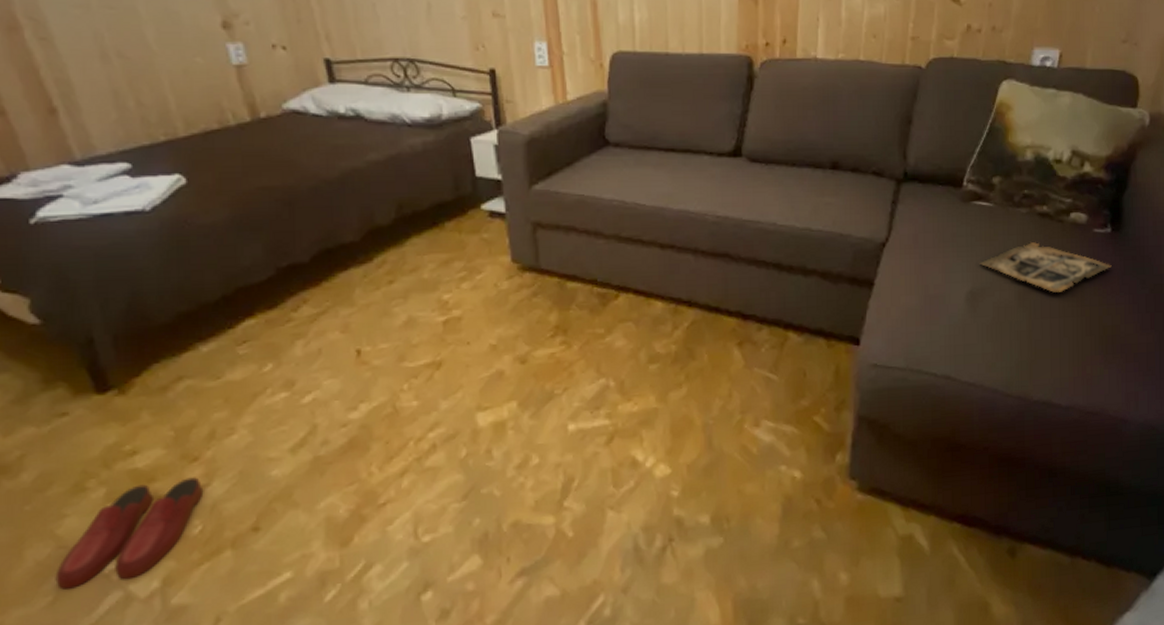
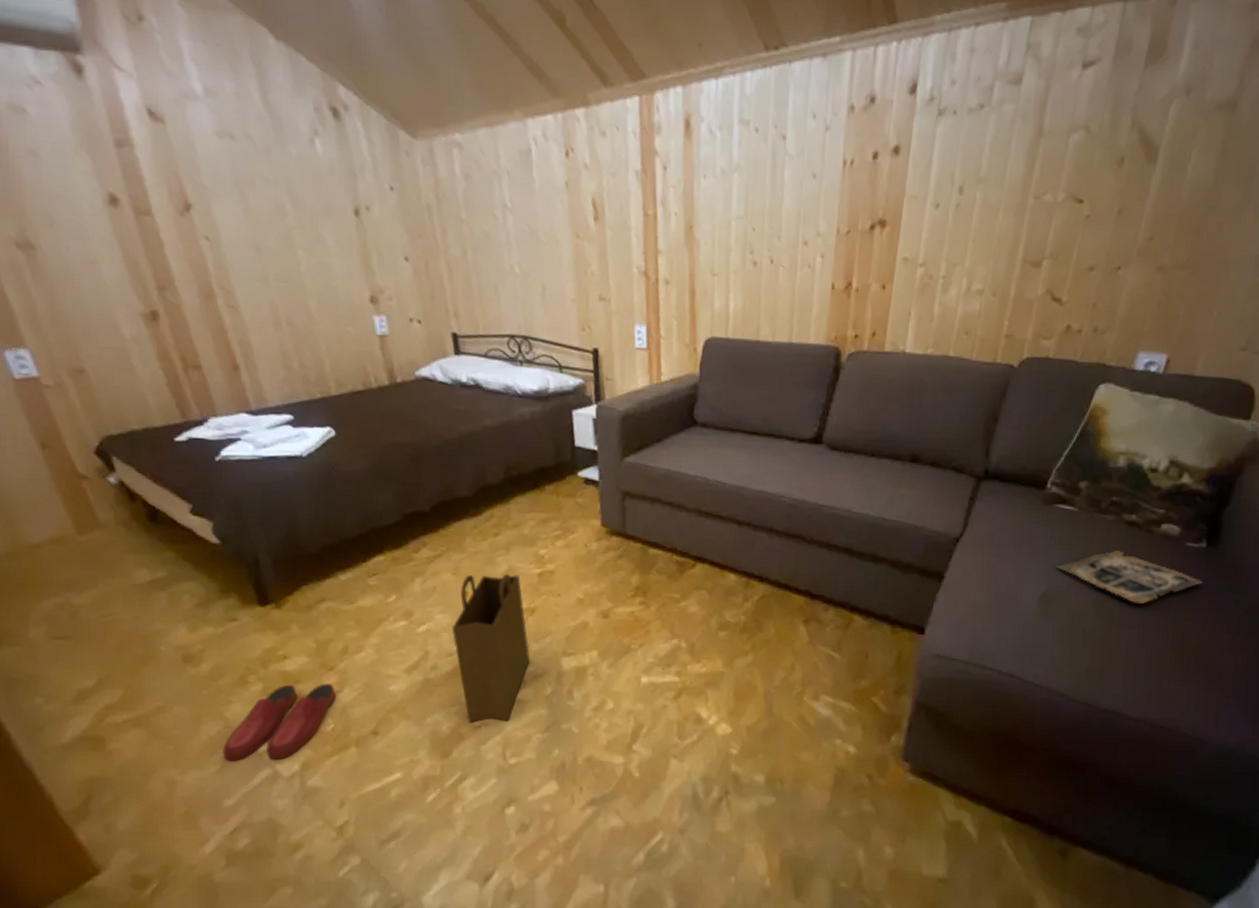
shopping bag: none [344,325,440,501] -> present [451,573,530,723]

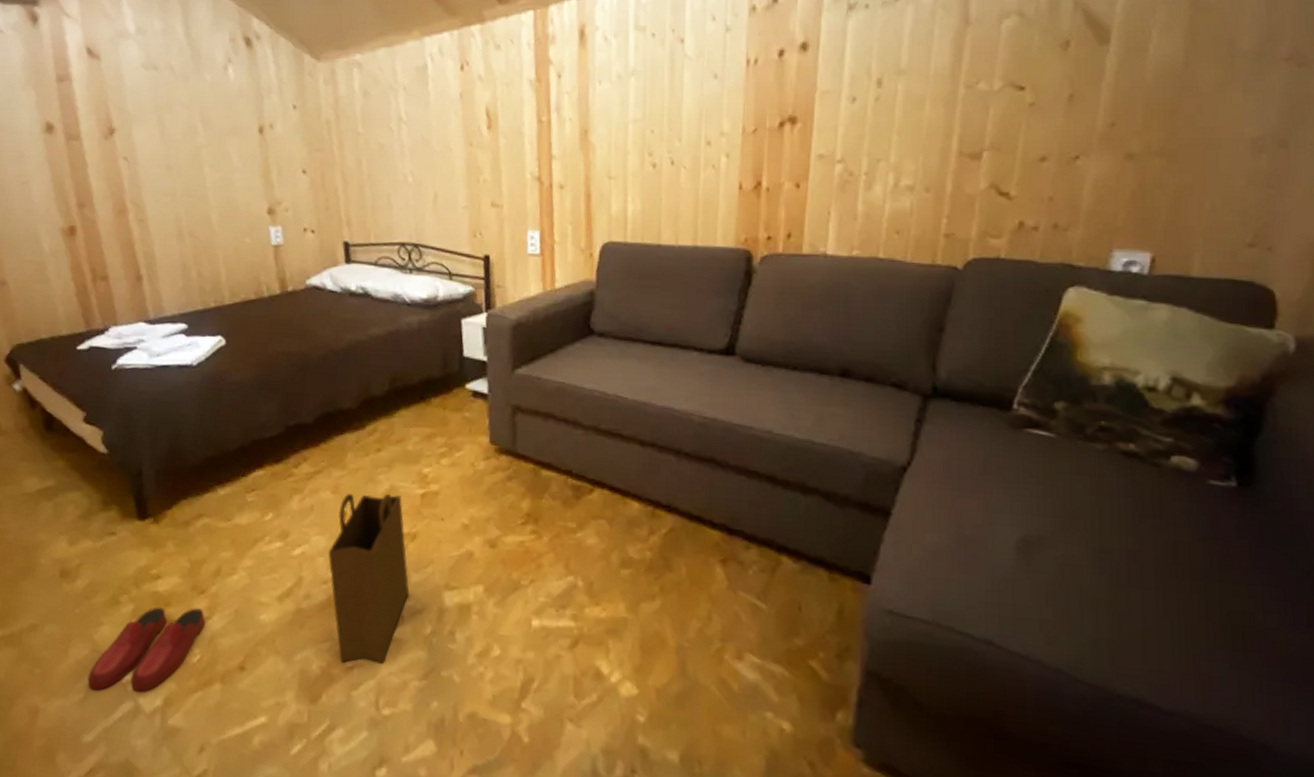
magazine: present [1056,549,1203,604] -> none [1035,486,1239,557]

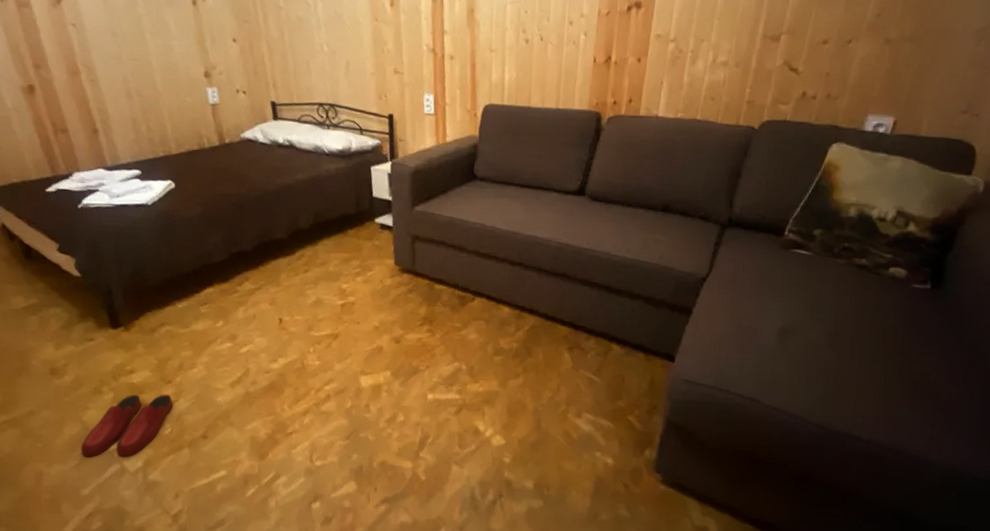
shopping bag: present [328,493,410,664] -> none [268,304,334,430]

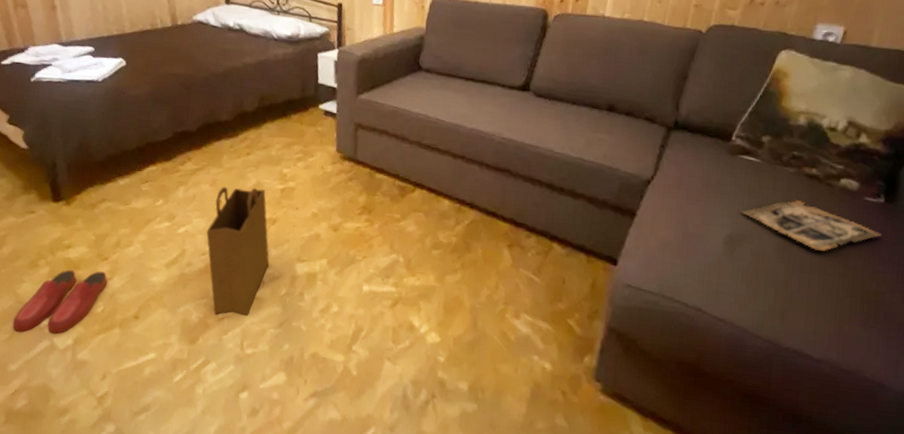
shopping bag: none [268,304,334,430] -> present [206,187,270,316]
magazine: none [793,289,928,338] -> present [740,199,882,251]

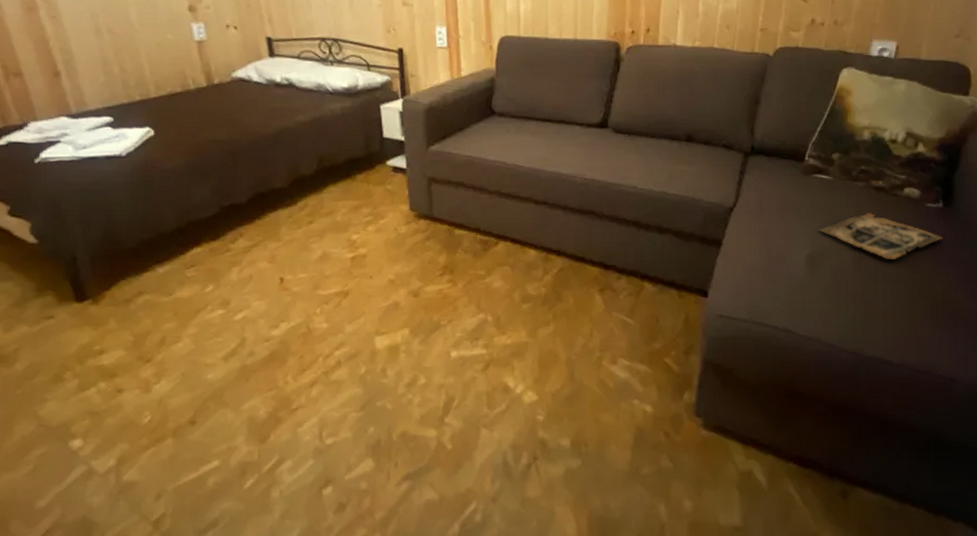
slippers: present [12,269,108,334] -> none [35,375,154,461]
shopping bag: present [206,187,270,316] -> none [268,259,345,406]

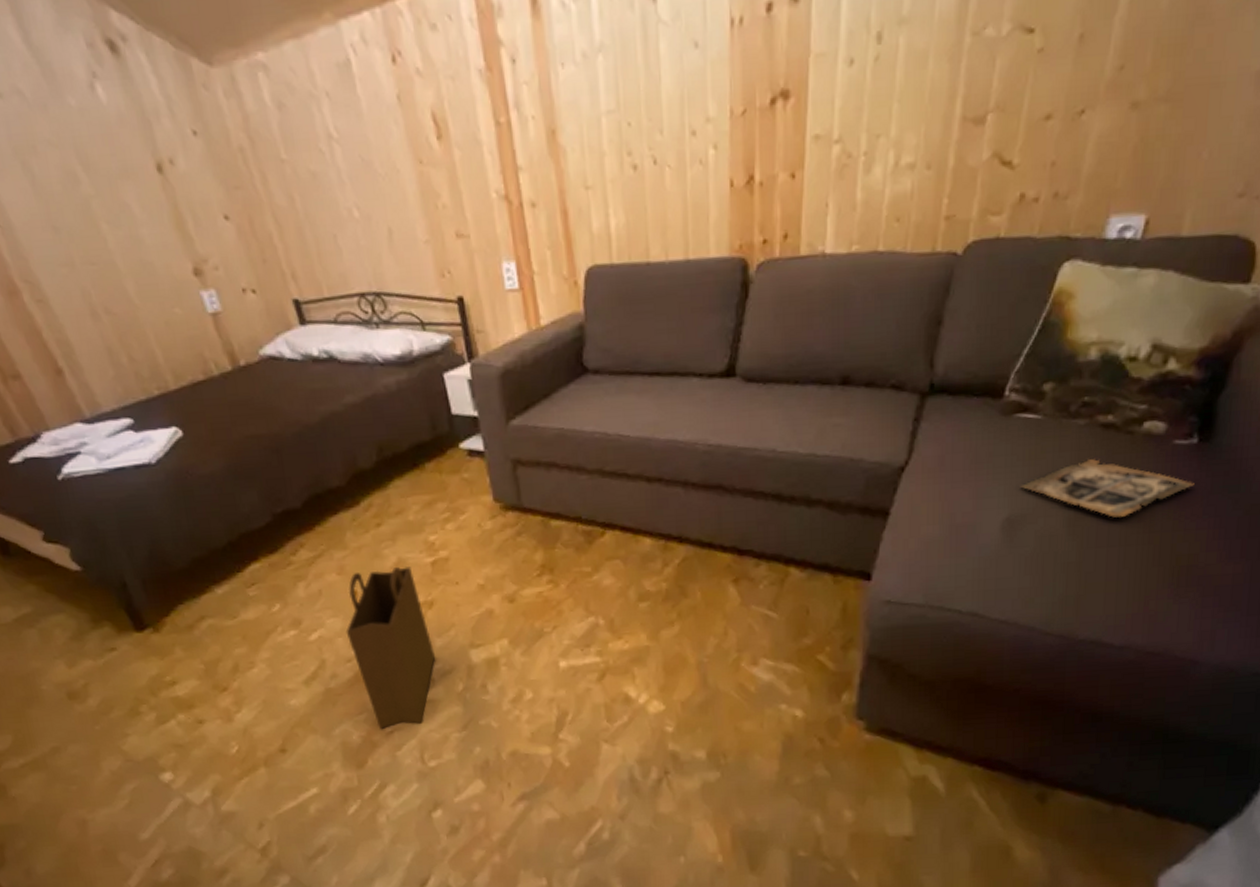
shopping bag: none [268,259,345,406] -> present [345,566,436,729]

